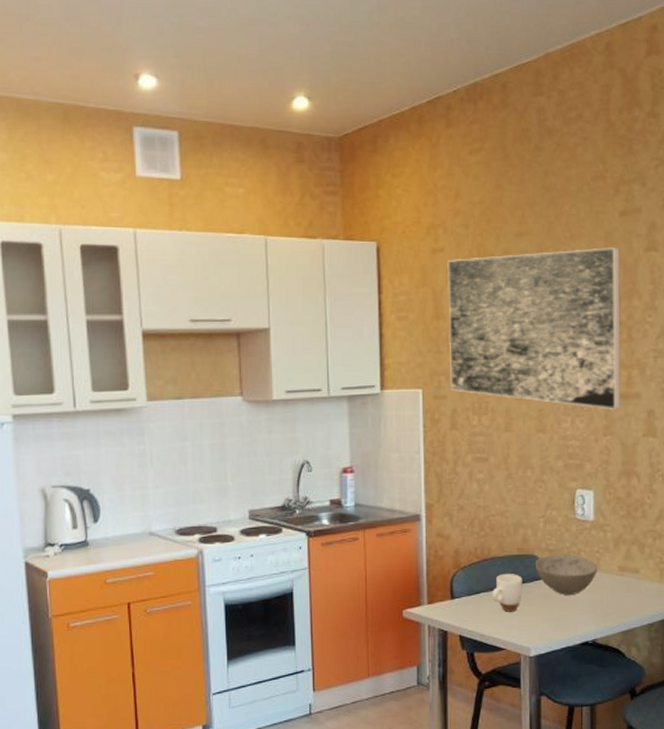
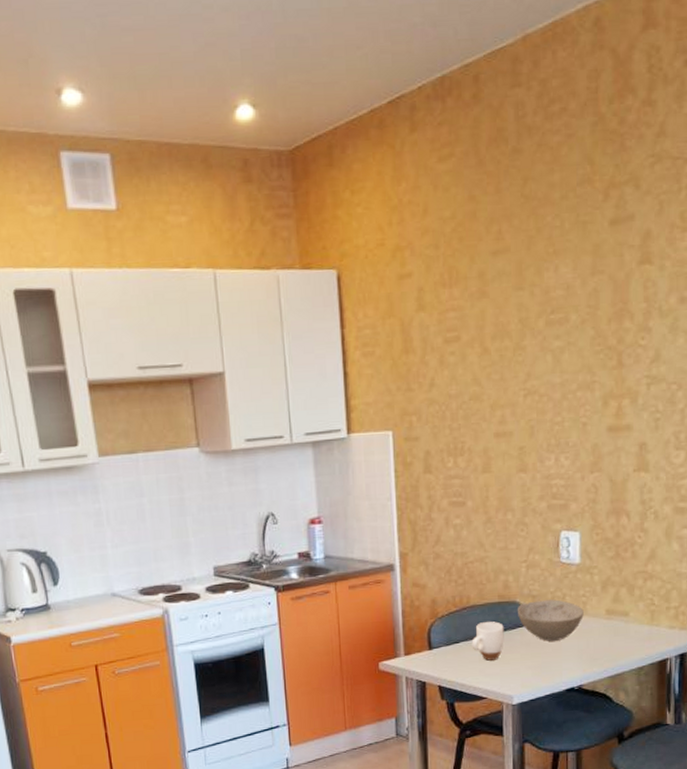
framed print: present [447,246,621,410] -> none [416,260,611,444]

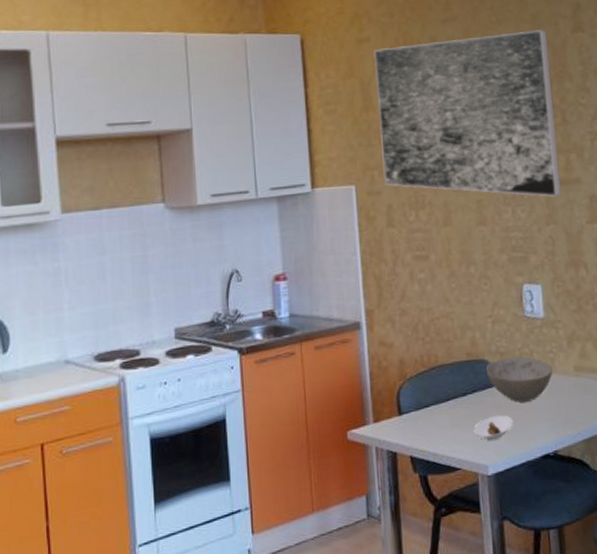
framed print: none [416,260,611,444] -> present [374,29,562,197]
mug: present [471,622,504,661] -> none [442,382,475,426]
saucer: none [501,652,541,675] -> present [473,415,514,441]

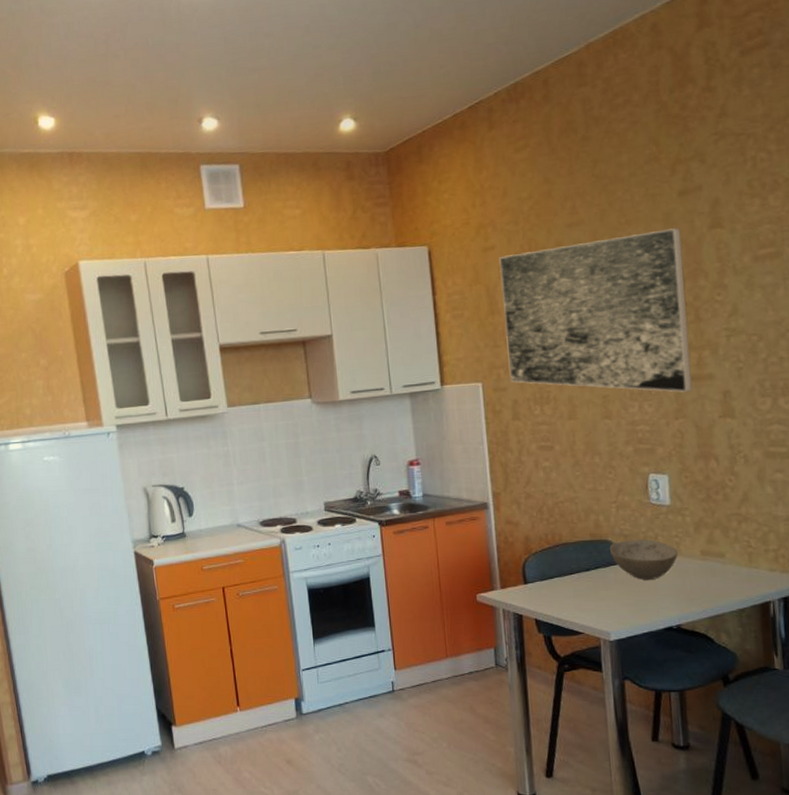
saucer: present [473,415,514,441] -> none [596,589,637,612]

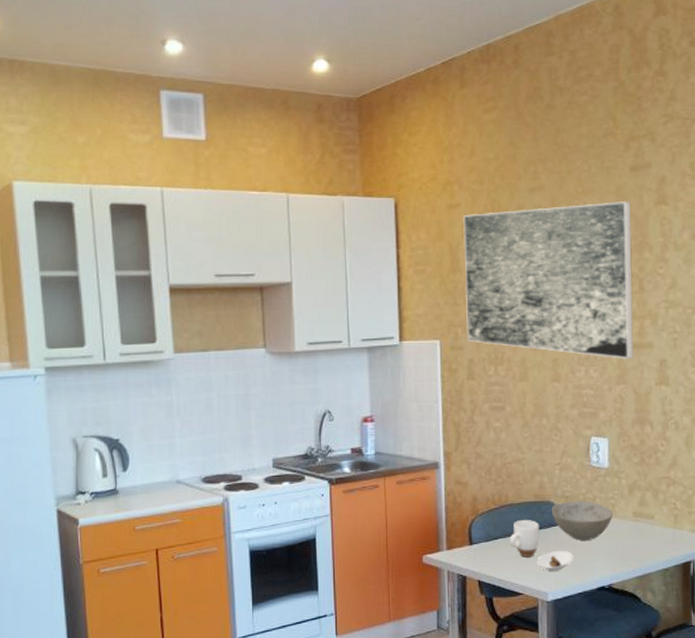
mug: none [566,559,598,597] -> present [509,520,540,557]
saucer: none [596,589,637,612] -> present [536,550,574,573]

